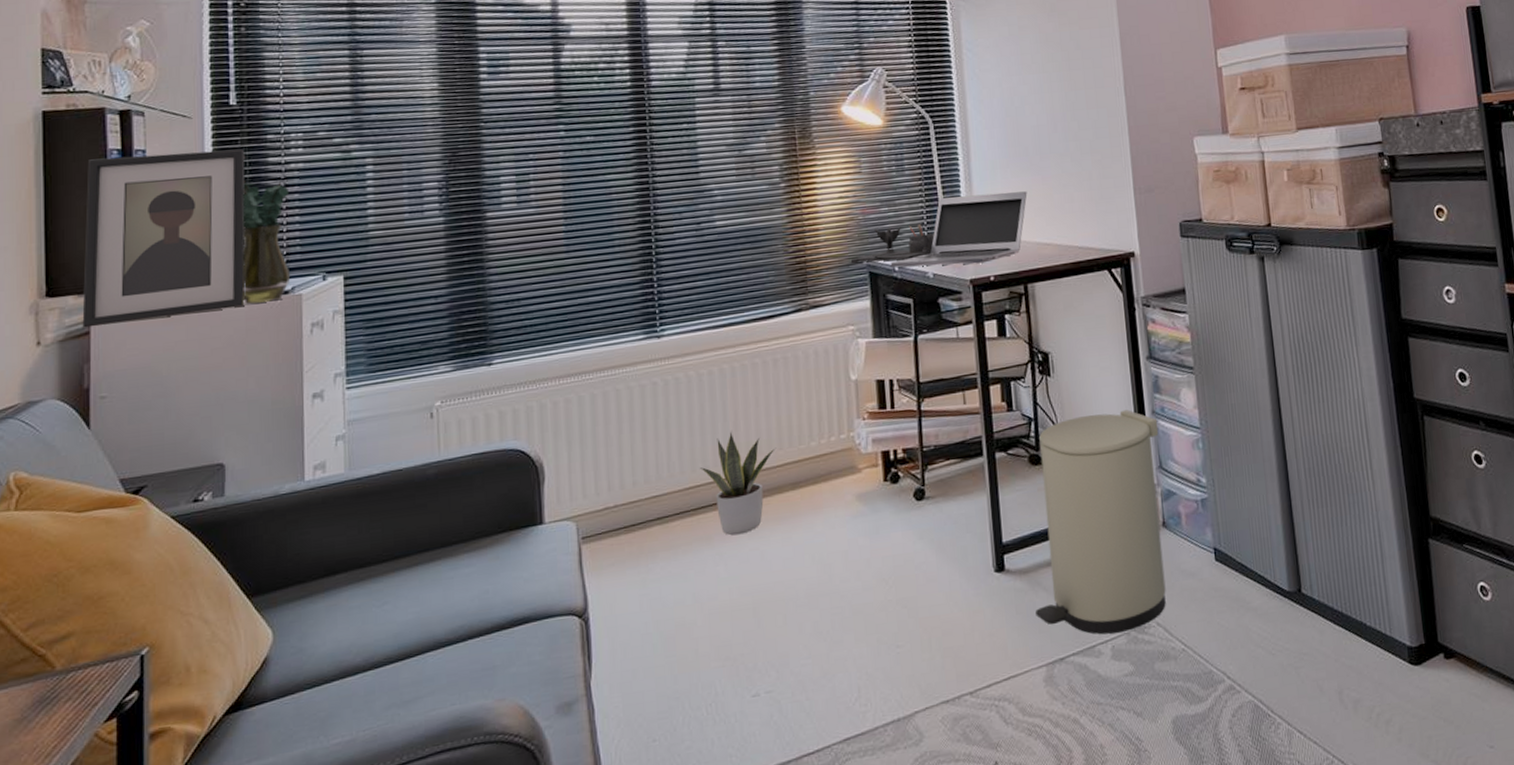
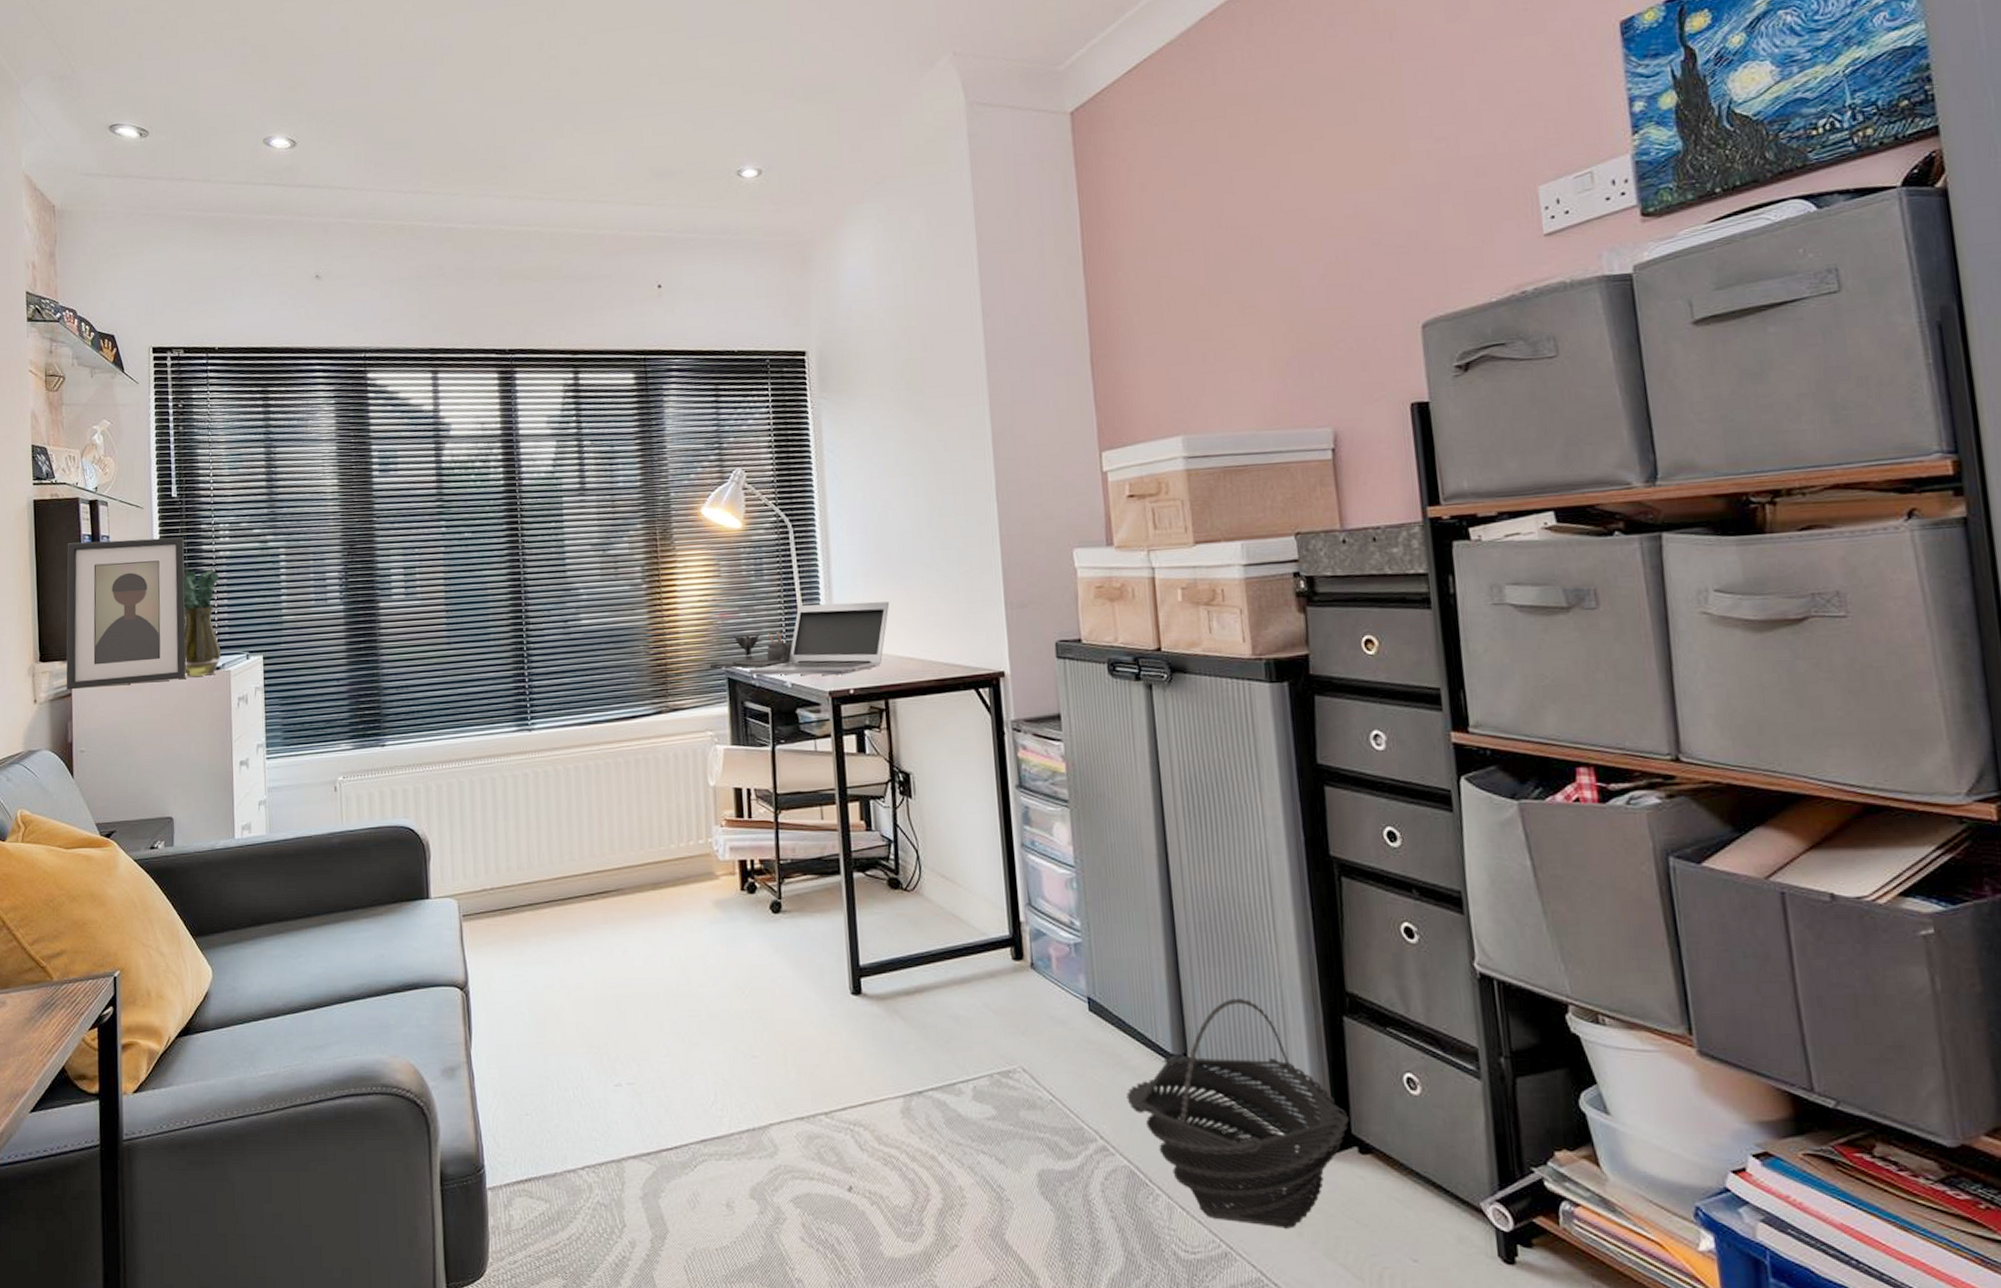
potted plant: present [699,431,777,536] -> none [566,827,638,928]
pedal bin: present [1035,409,1166,635] -> none [893,840,1033,1073]
basket: none [1249,533,1436,738] -> present [1126,998,1349,1229]

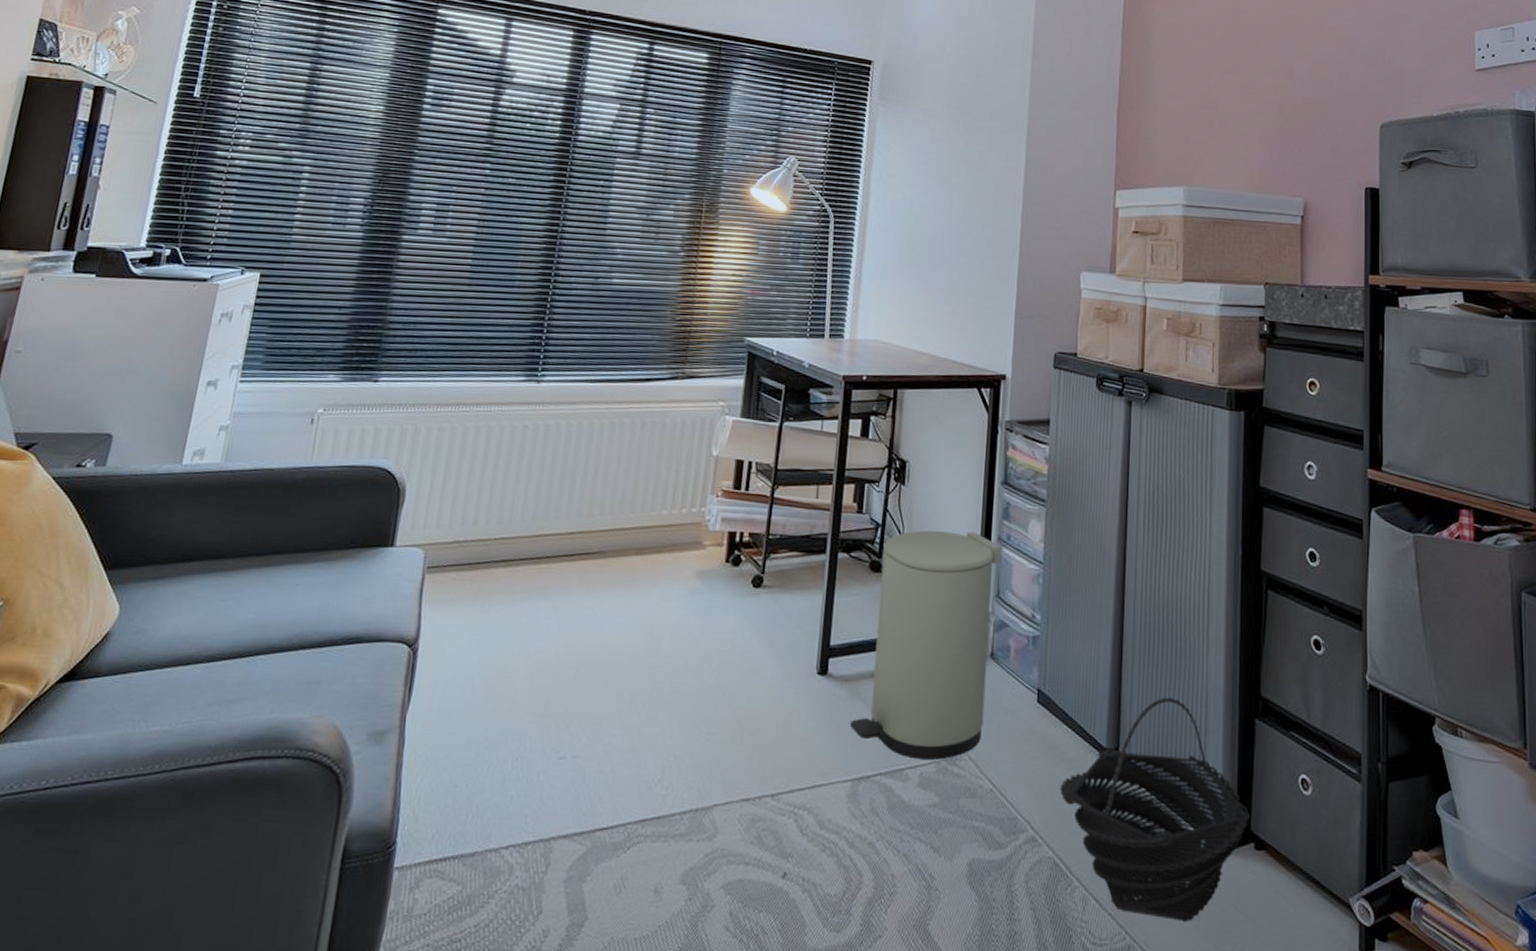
picture frame: present [66,537,186,690] -> none [15,127,198,287]
vase: present [183,566,221,677] -> none [165,169,229,287]
desk organizer: present [709,630,793,669] -> none [732,311,817,347]
laptop: present [749,601,890,676] -> none [770,290,912,362]
pedal bin: none [893,840,1033,1073] -> present [850,530,1002,760]

